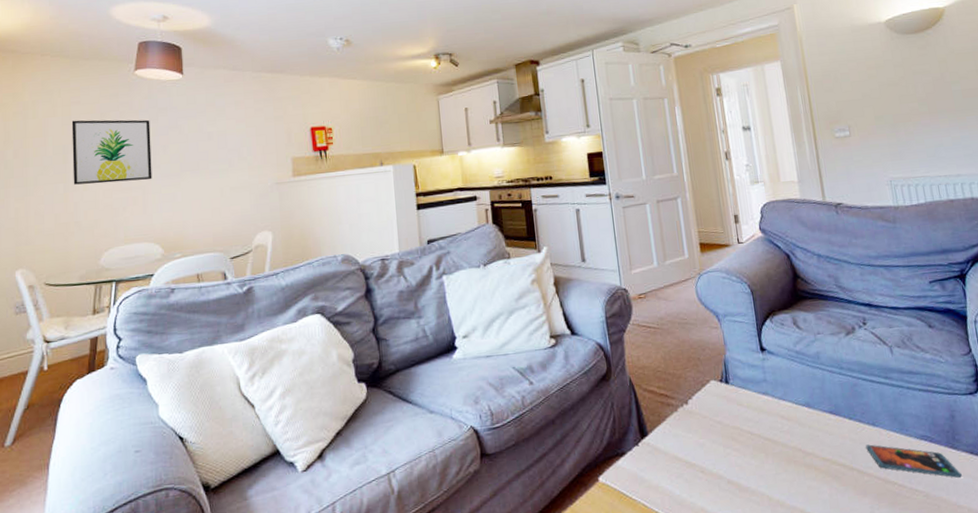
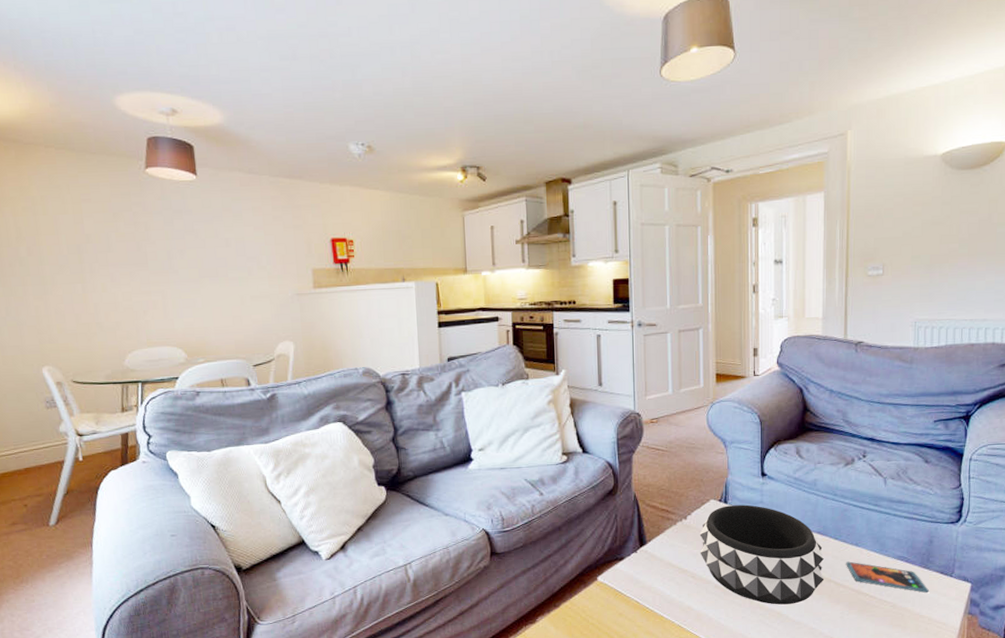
wall art: present [71,119,152,185] -> none [83,219,171,286]
decorative bowl: none [703,384,846,501] -> present [699,504,825,605]

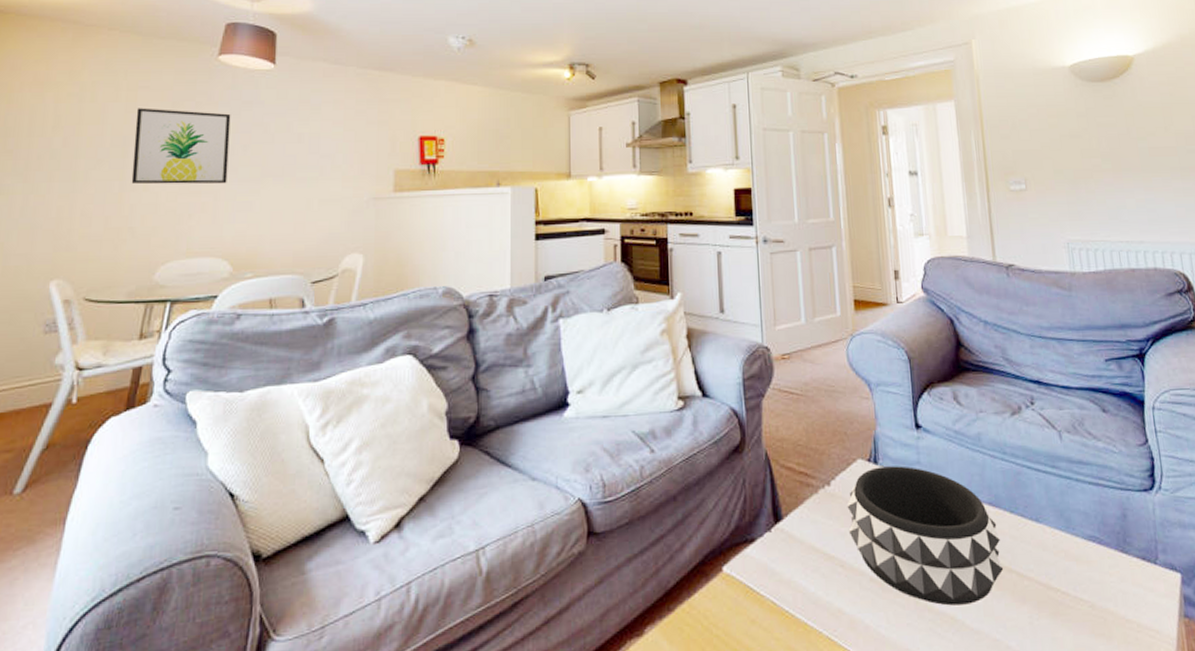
wall art: none [83,219,171,286] -> present [131,108,231,184]
smartphone: present [846,561,929,593] -> none [1027,543,1132,587]

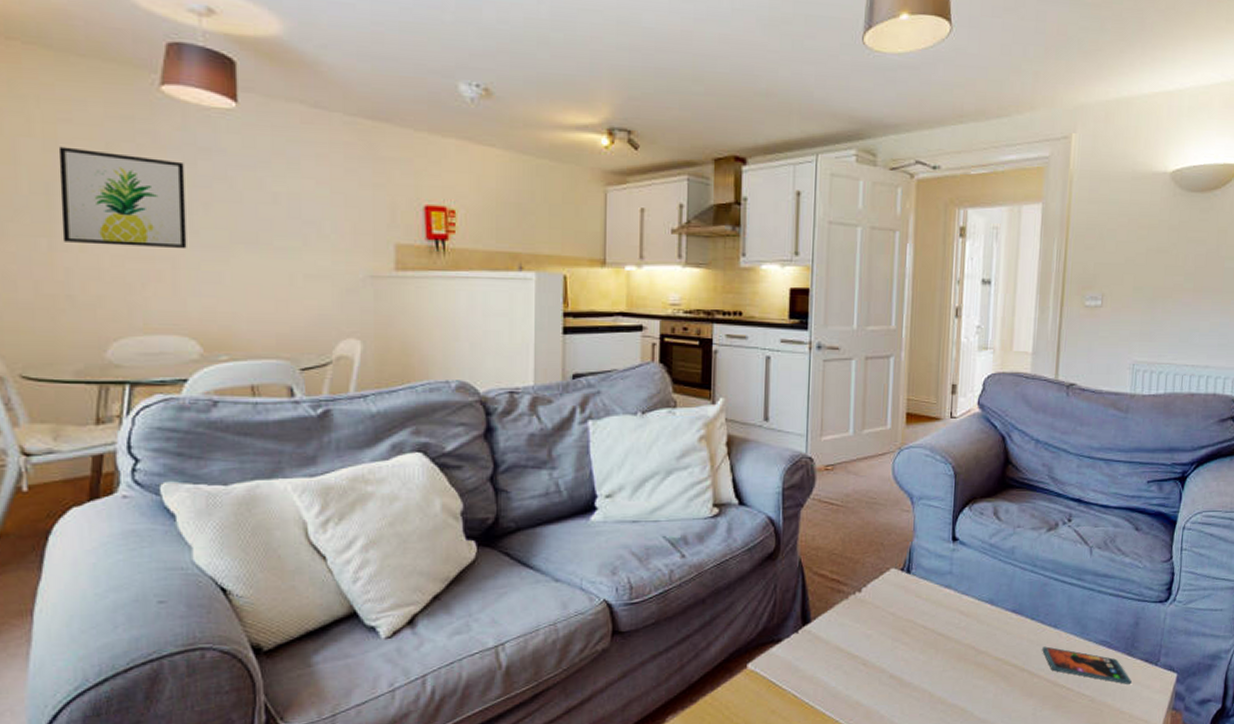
decorative bowl: present [847,466,1004,606] -> none [874,575,1019,699]
smartphone: none [1027,543,1132,587] -> present [1042,646,1132,684]

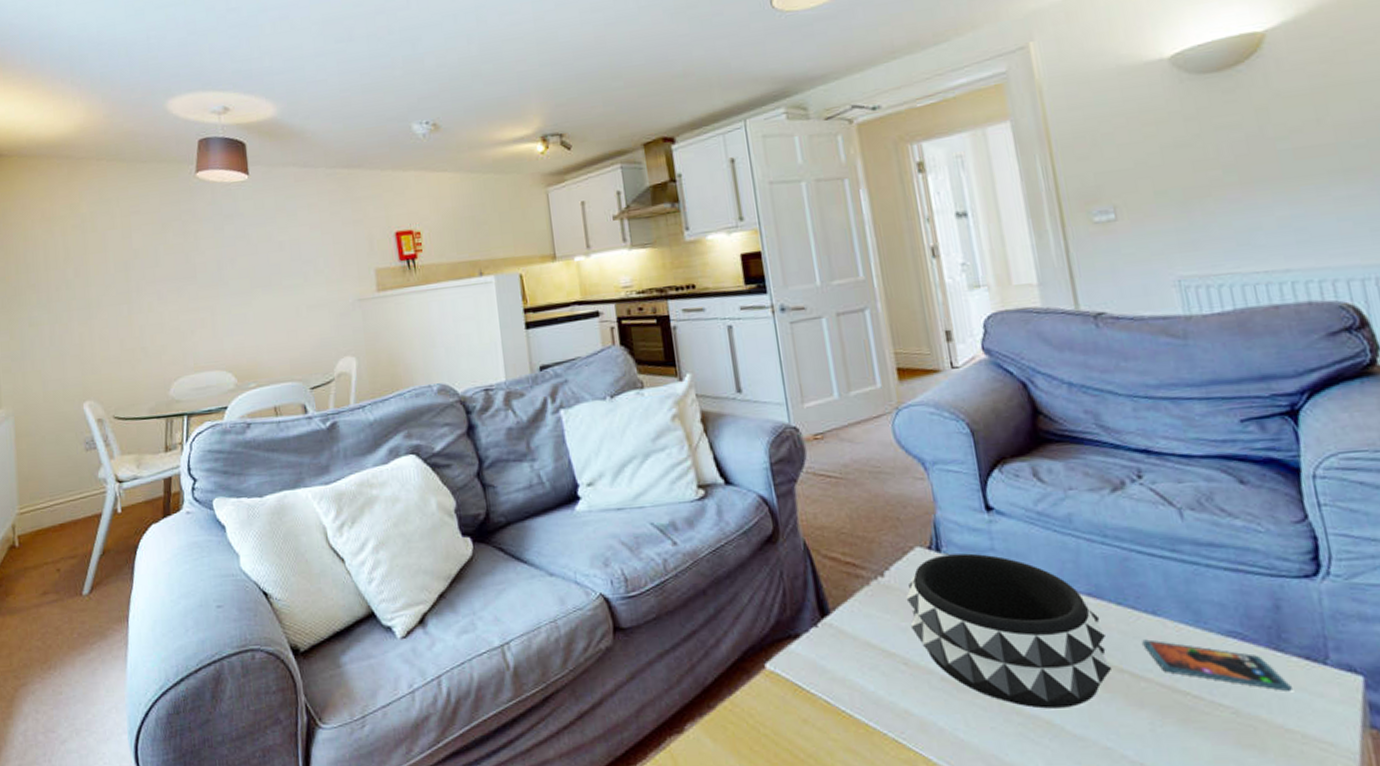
wall art: present [58,146,187,250] -> none [132,229,221,306]
decorative bowl: none [874,575,1019,699] -> present [906,553,1112,709]

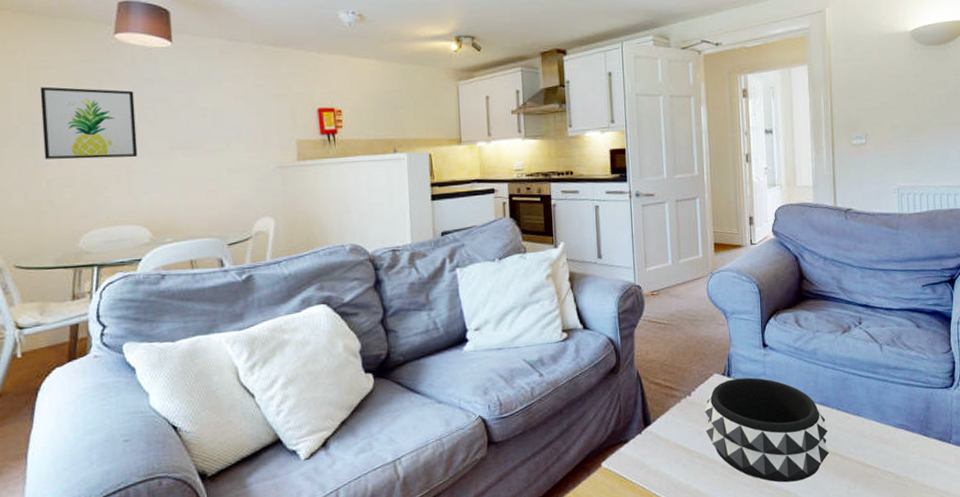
wall art: none [132,229,221,306] -> present [40,86,138,160]
smartphone: present [1142,639,1292,691] -> none [849,432,930,461]

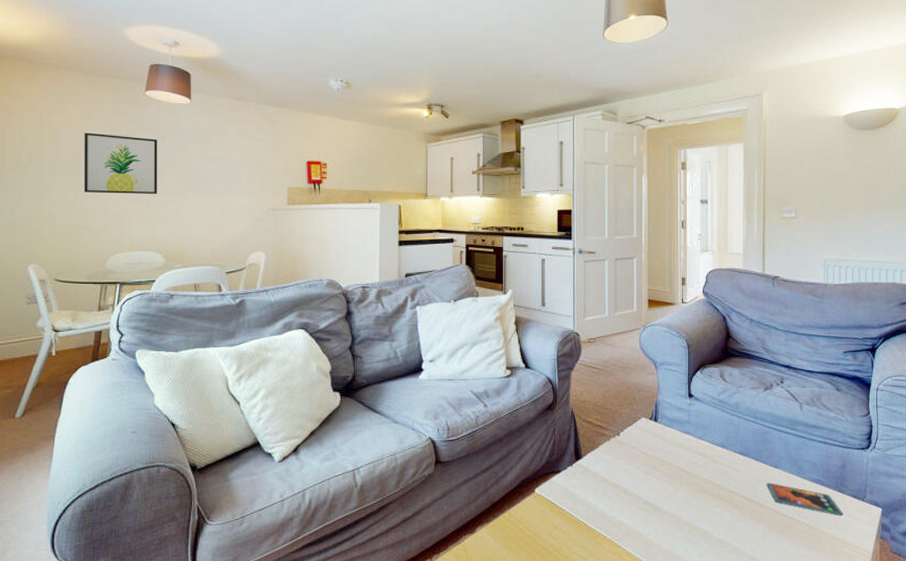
decorative bowl: present [704,377,830,483] -> none [631,424,747,523]
smartphone: none [849,432,930,461] -> present [766,482,843,516]

